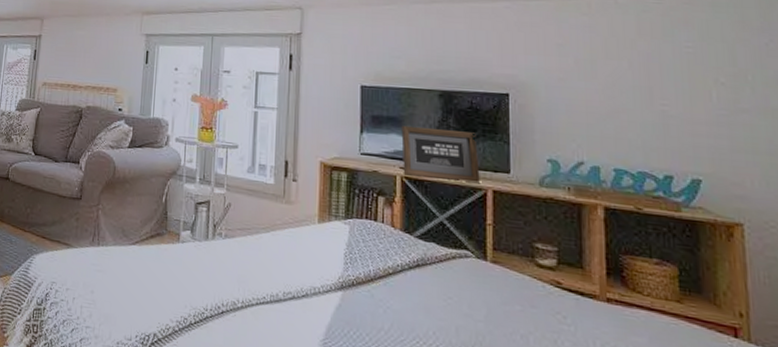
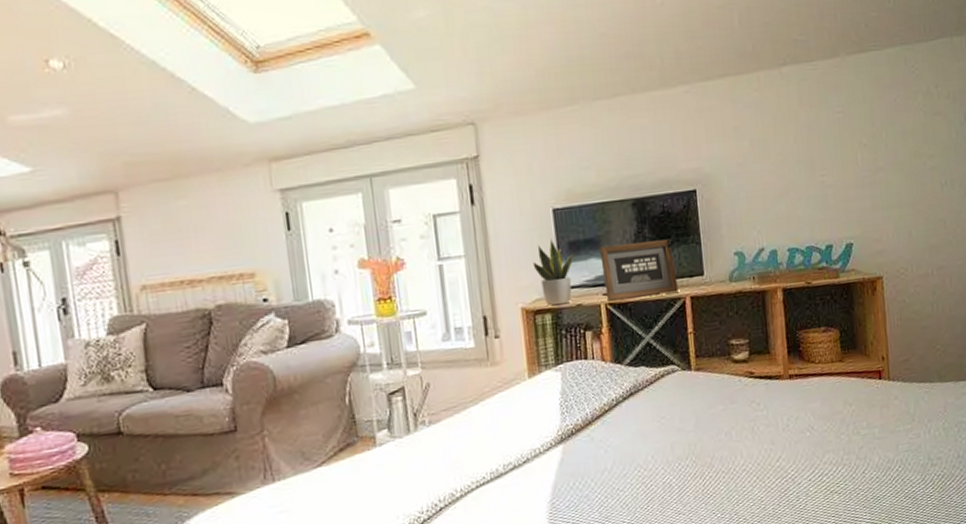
potted plant: none [336,110,377,168] -> present [532,239,576,306]

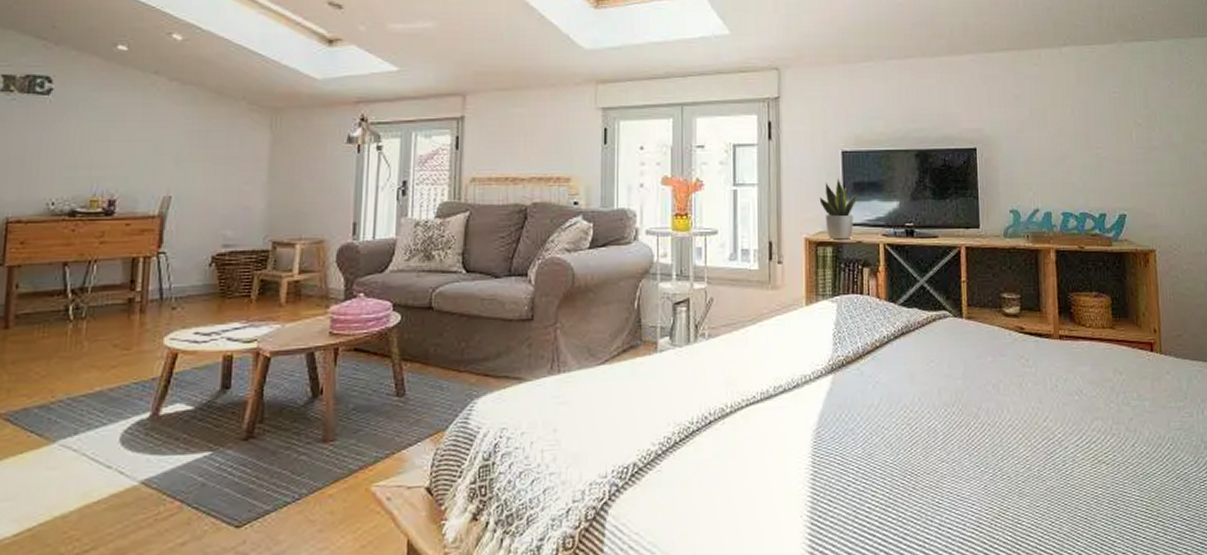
picture frame: present [599,239,678,302] -> none [882,189,954,242]

